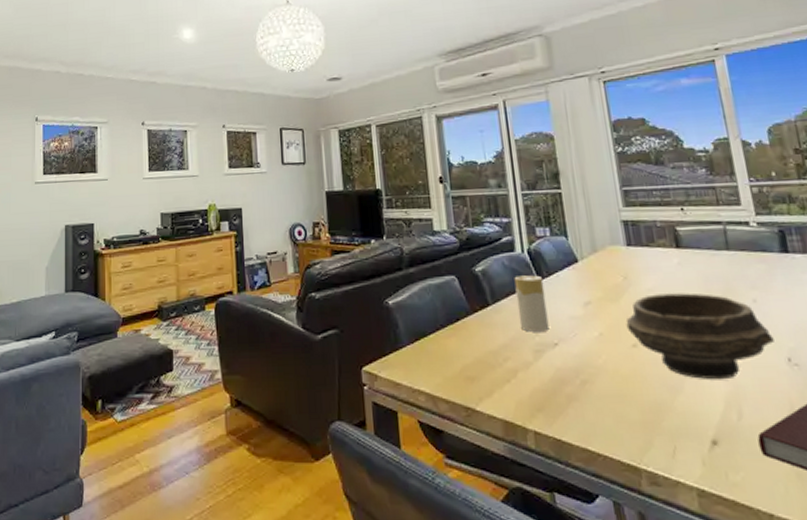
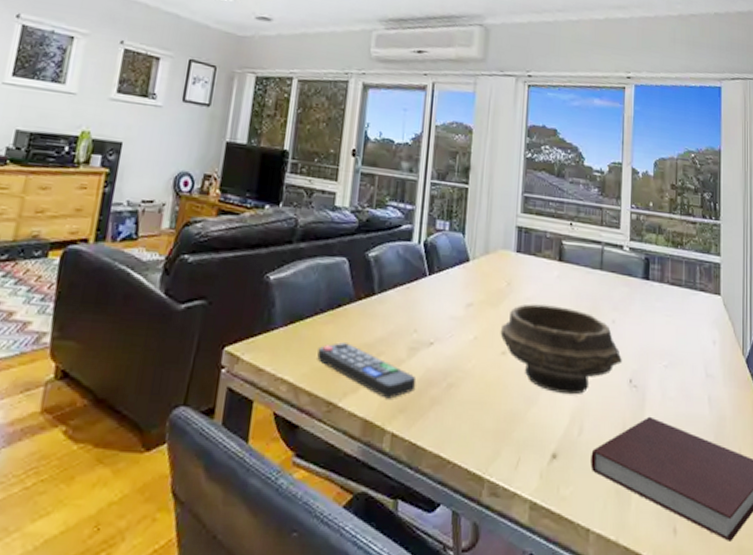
remote control: none [446,352,549,400] -> present [317,342,417,399]
candle: present [514,275,550,332] -> none [400,267,433,329]

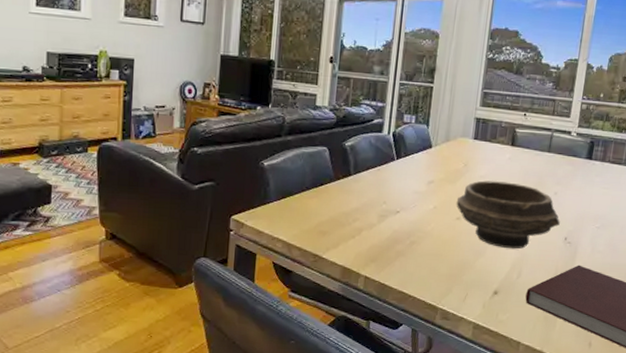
remote control: present [317,342,417,399] -> none [305,212,385,252]

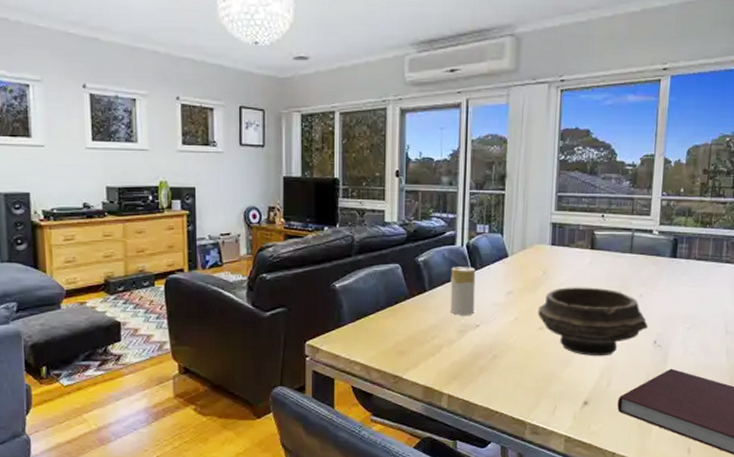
candle: none [372,153,400,201] -> present [450,267,476,315]

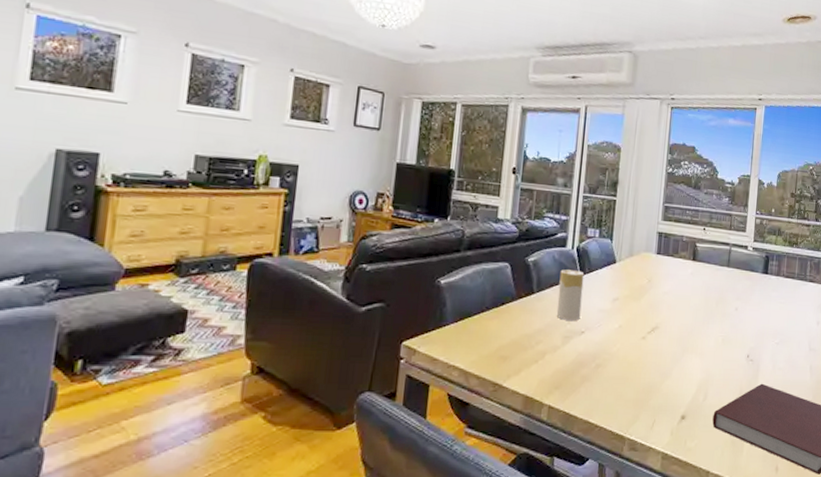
bowl: present [537,287,648,357] -> none [641,297,742,369]

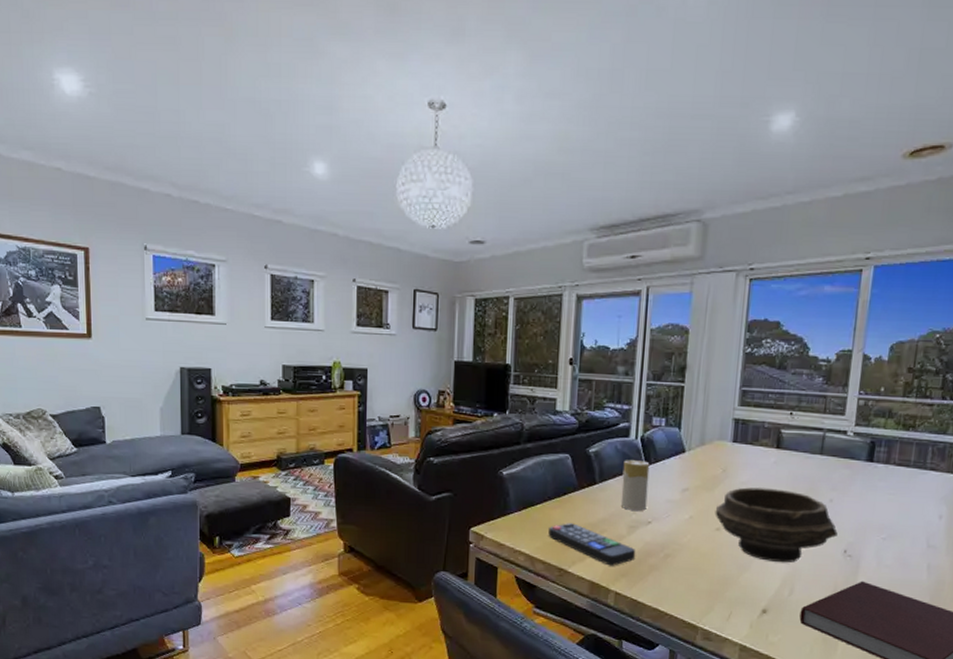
remote control: none [484,334,570,378] -> present [548,523,636,566]
bowl: none [641,297,742,369] -> present [715,487,838,563]

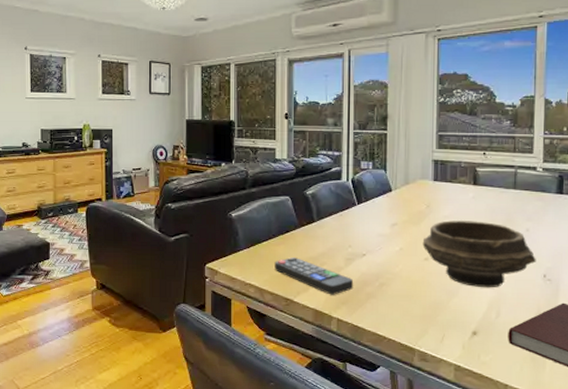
candle: present [620,460,650,511] -> none [337,200,361,244]

